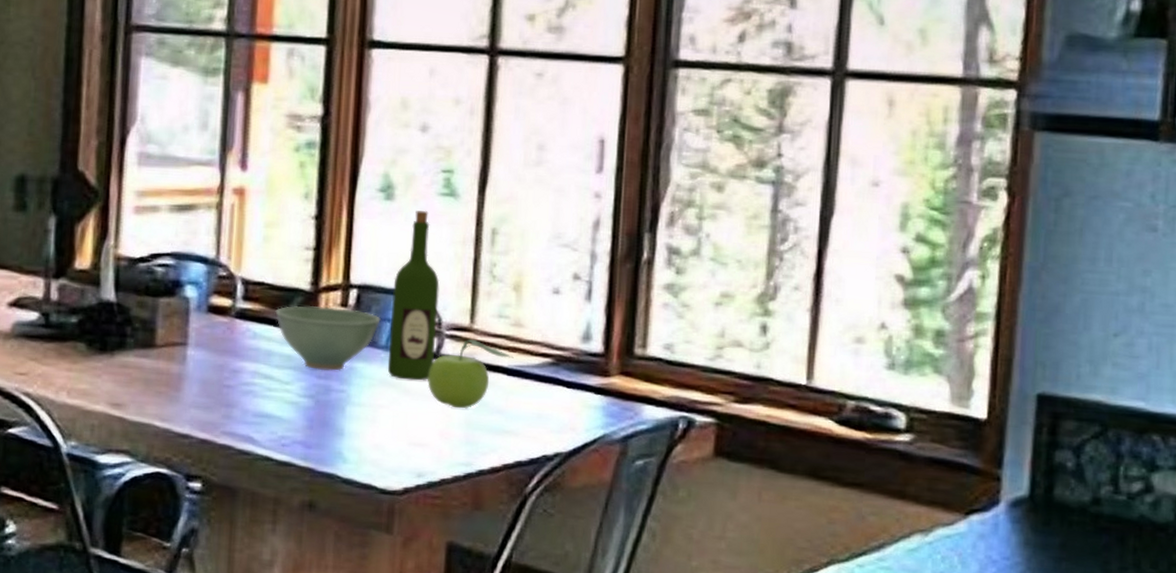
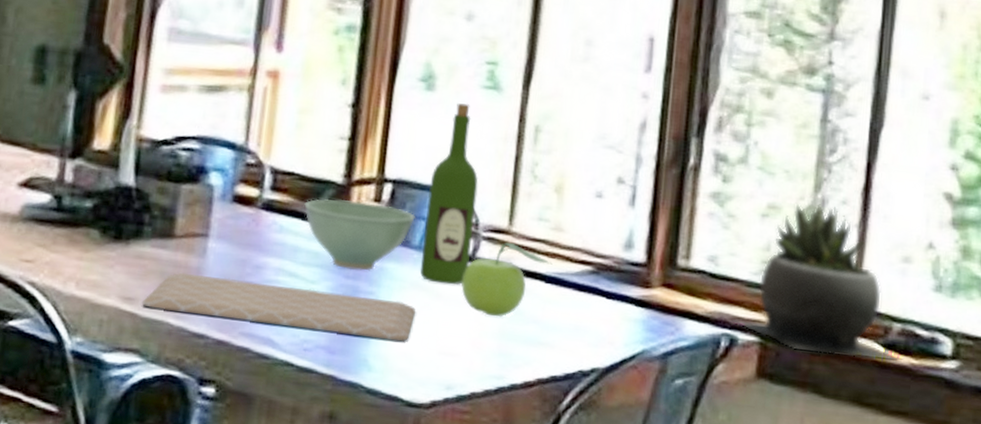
placemat: none [128,379,385,435] -> present [141,272,416,341]
succulent plant: none [688,291,855,437] -> present [731,204,901,361]

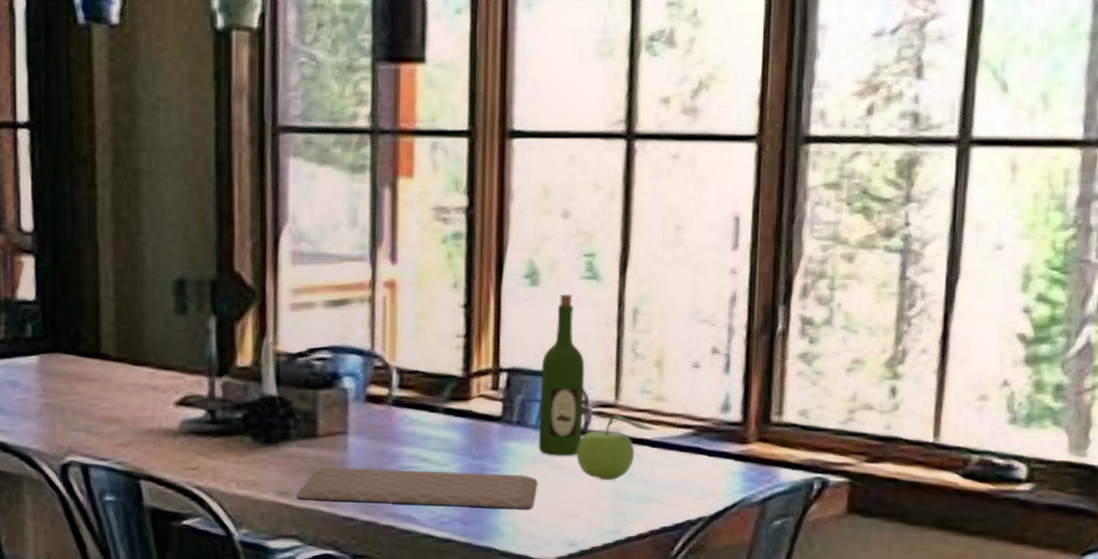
bowl: present [304,198,415,271] -> none [430,390,530,451]
succulent plant: present [731,204,901,361] -> none [823,355,979,489]

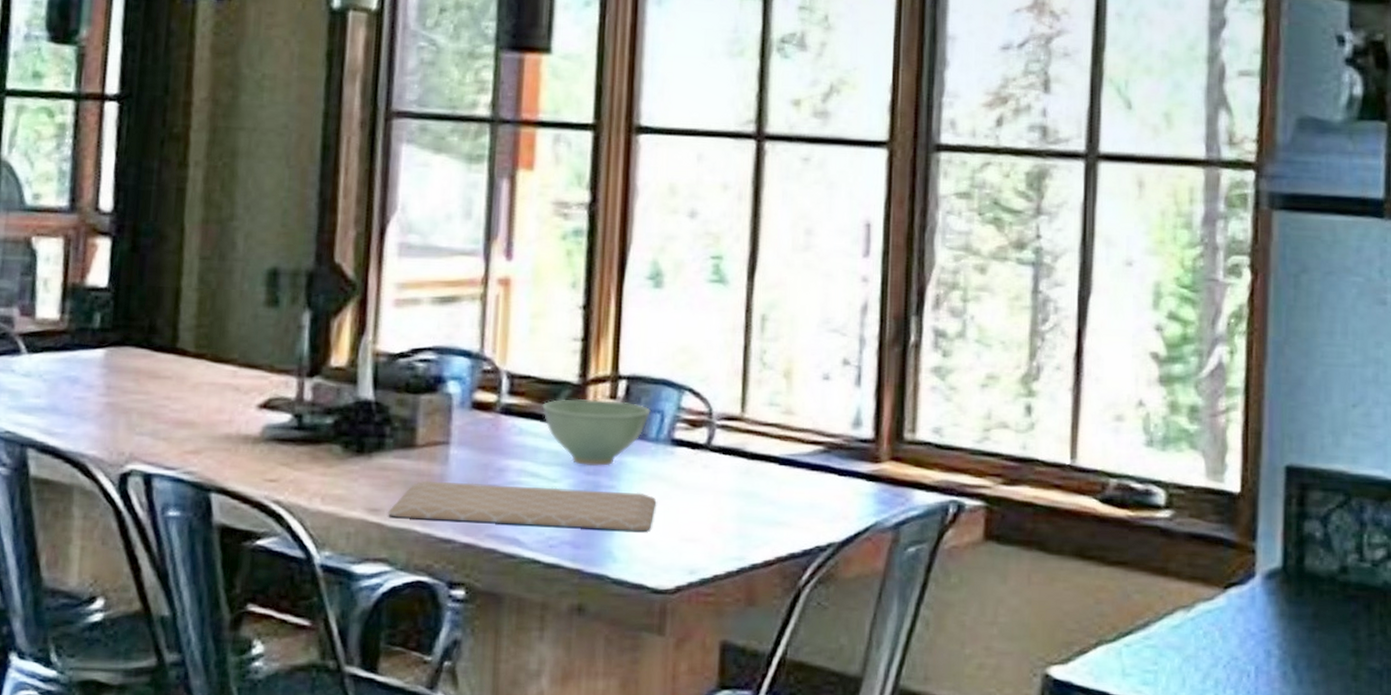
bowl: none [430,390,530,451] -> present [542,398,651,466]
wine bottle: present [538,294,585,456] -> none [658,297,710,473]
fruit: present [576,414,657,481] -> none [699,428,785,501]

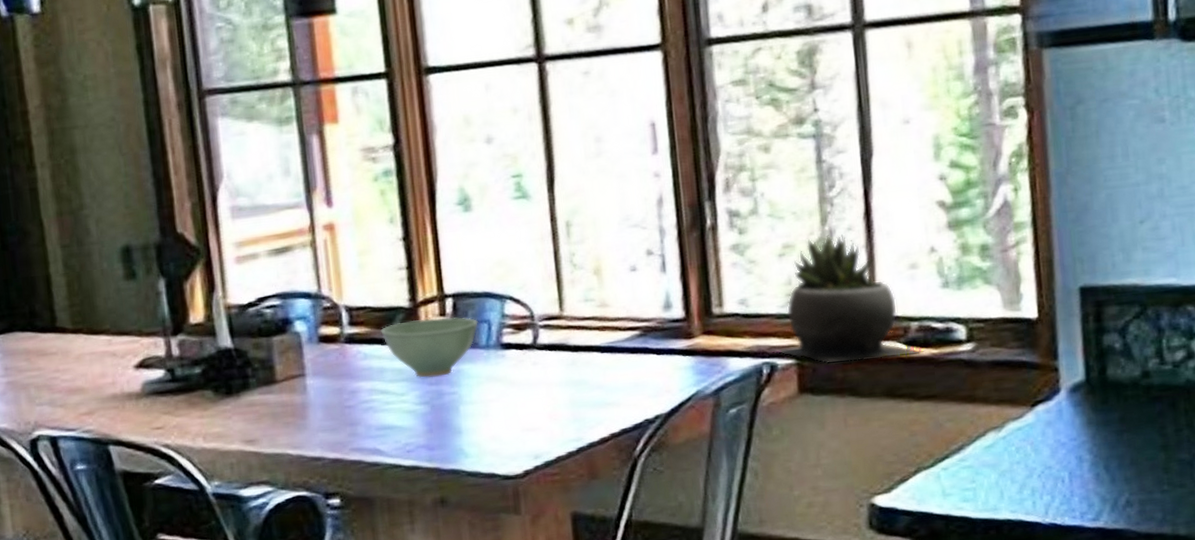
placemat: present [387,480,656,532] -> none [261,394,495,445]
succulent plant: none [958,371,1118,515] -> present [769,234,922,364]

